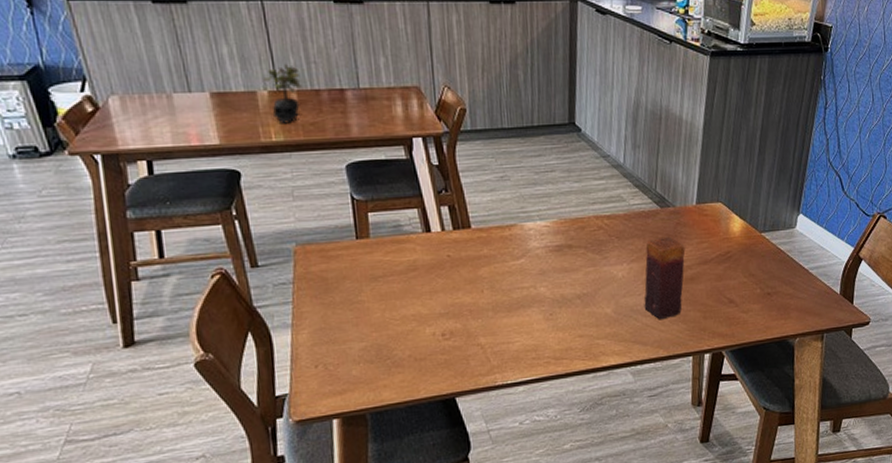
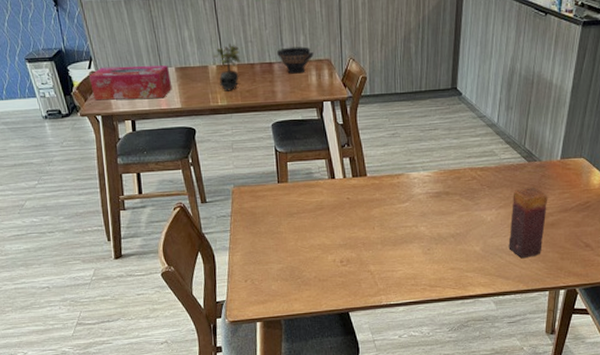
tissue box: none [82,89,207,134] -> present [89,65,173,101]
bowl: none [349,70,398,104] -> present [276,46,314,74]

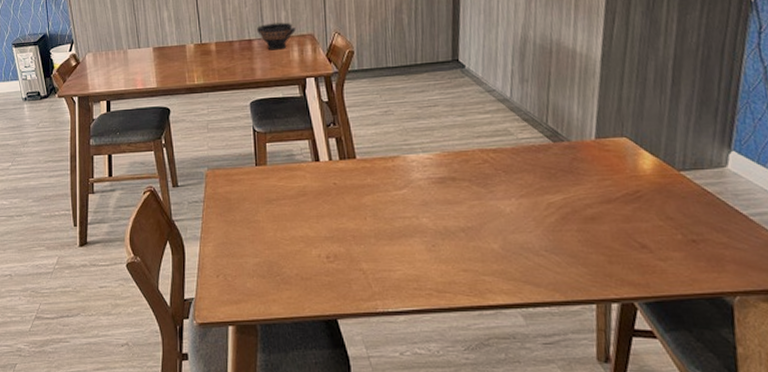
tissue box: present [89,65,173,101] -> none [70,45,149,82]
succulent plant: present [213,44,241,91] -> none [191,22,219,70]
candle: present [508,186,548,258] -> none [535,172,584,259]

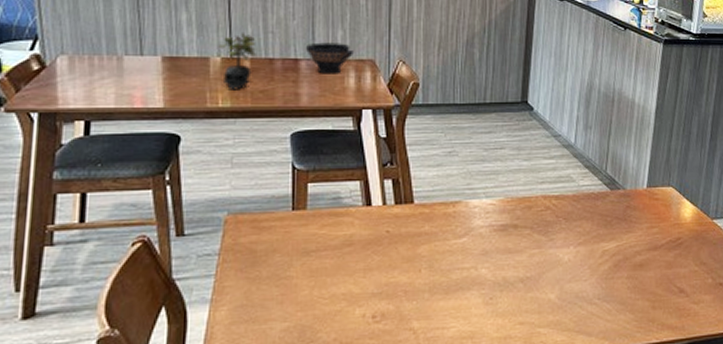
succulent plant: none [191,22,219,70] -> present [218,33,256,90]

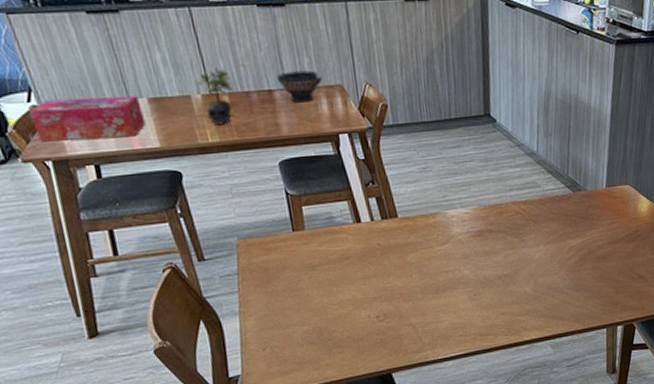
tissue box: none [29,50,154,95] -> present [30,95,147,142]

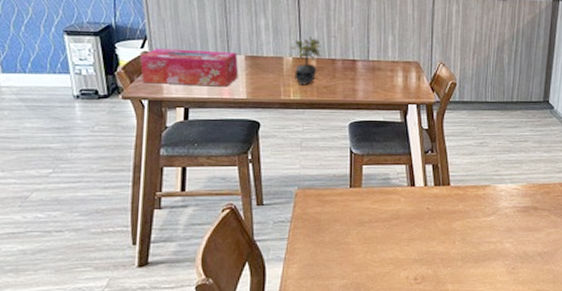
bowl: present [276,70,322,103] -> none [361,46,402,74]

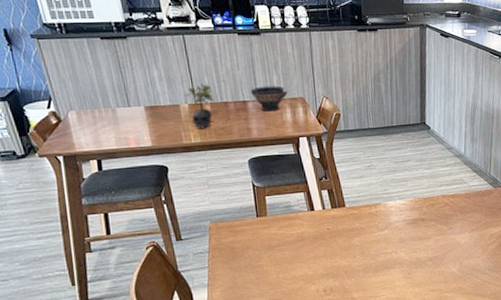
tissue box: present [140,48,239,87] -> none [49,104,142,141]
bowl: none [361,46,402,74] -> present [250,85,288,112]

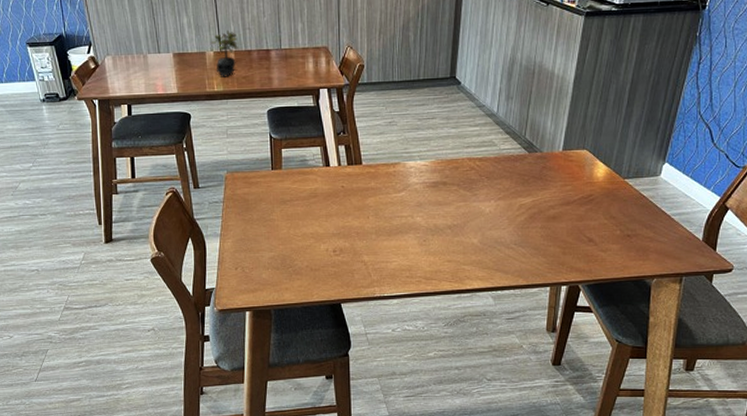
bowl: present [250,85,288,112] -> none [274,34,311,61]

